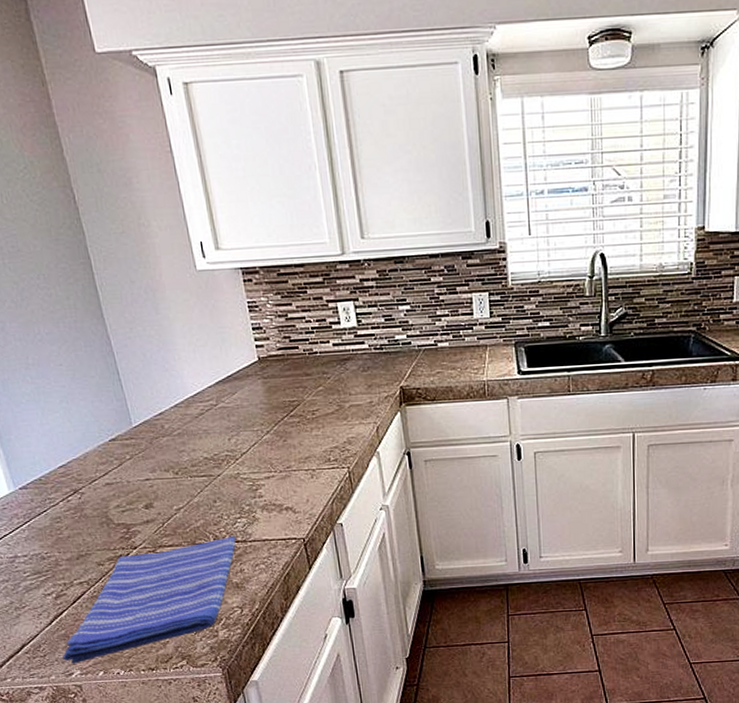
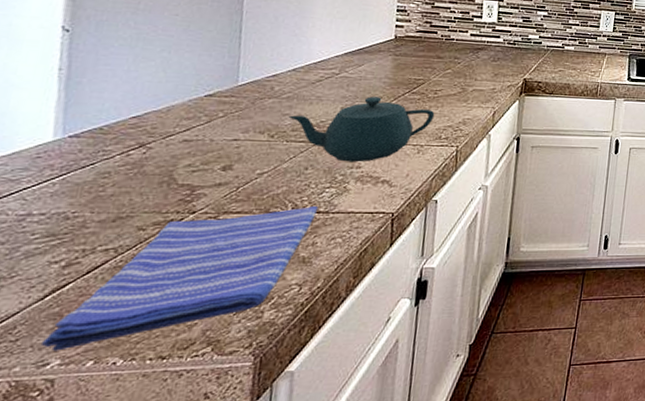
teapot: none [185,424,318,492] -> present [288,96,435,162]

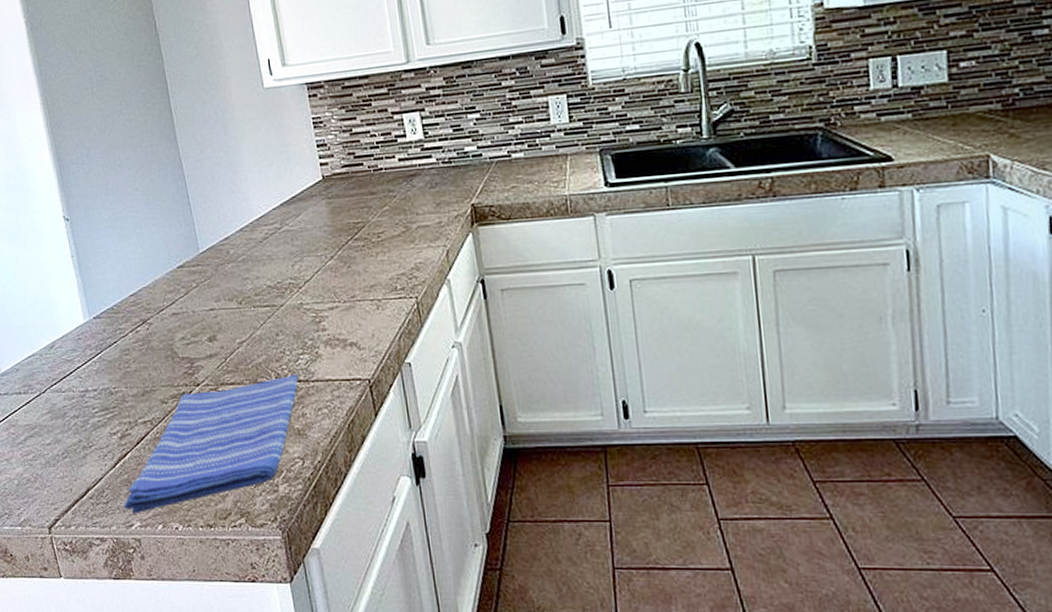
teapot: present [288,96,435,162] -> none [248,248,384,325]

